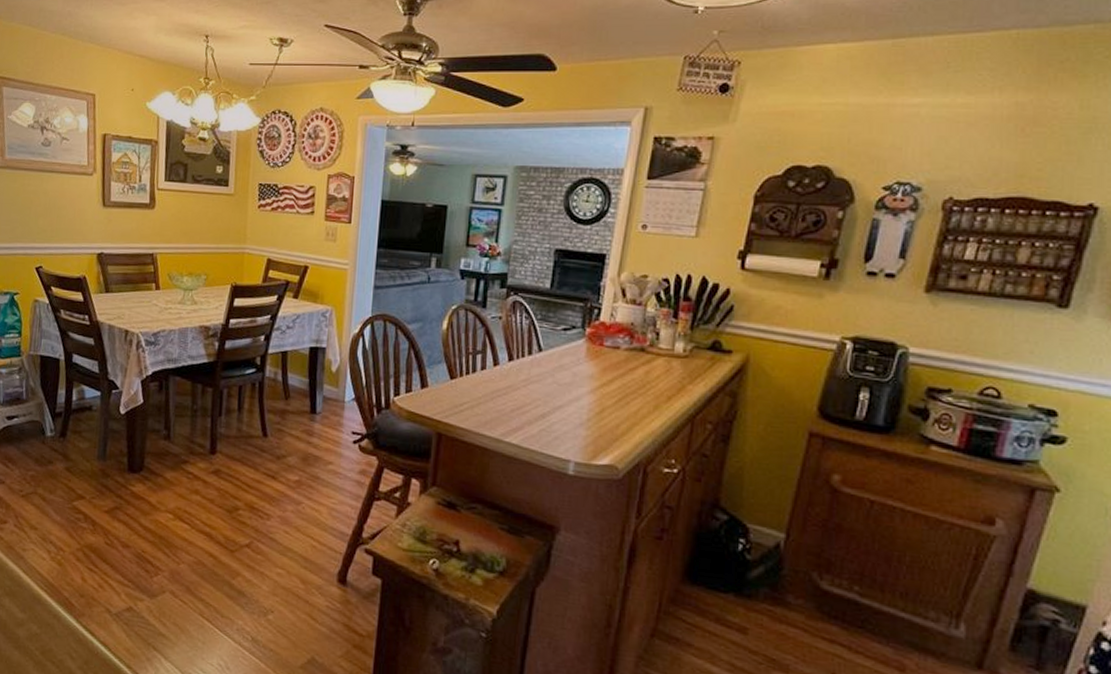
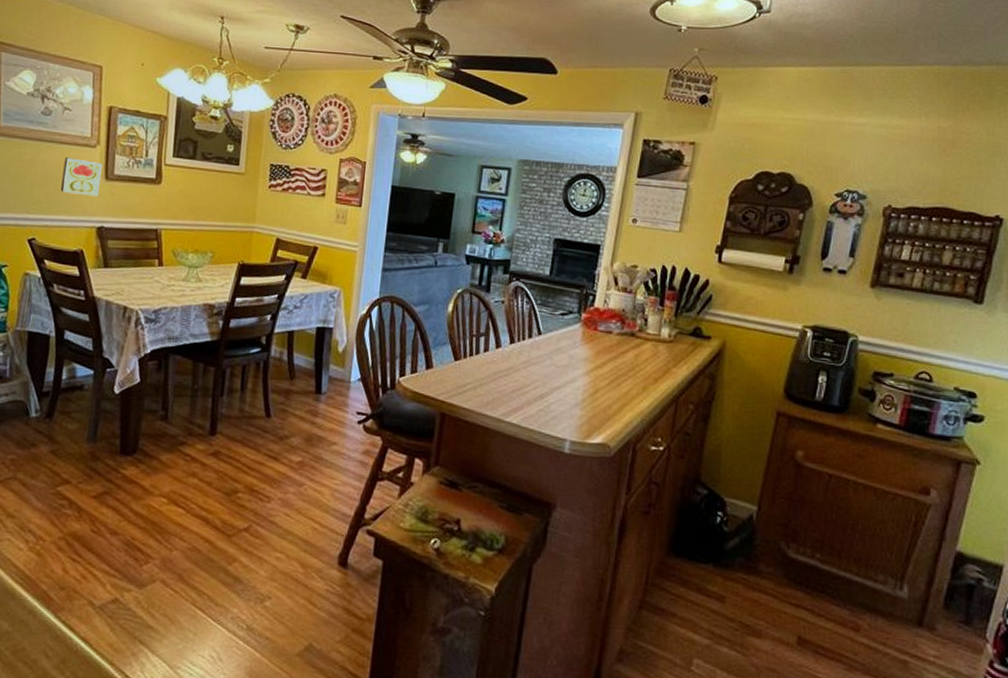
decorative tile: none [62,185,100,224] -> present [60,156,103,197]

